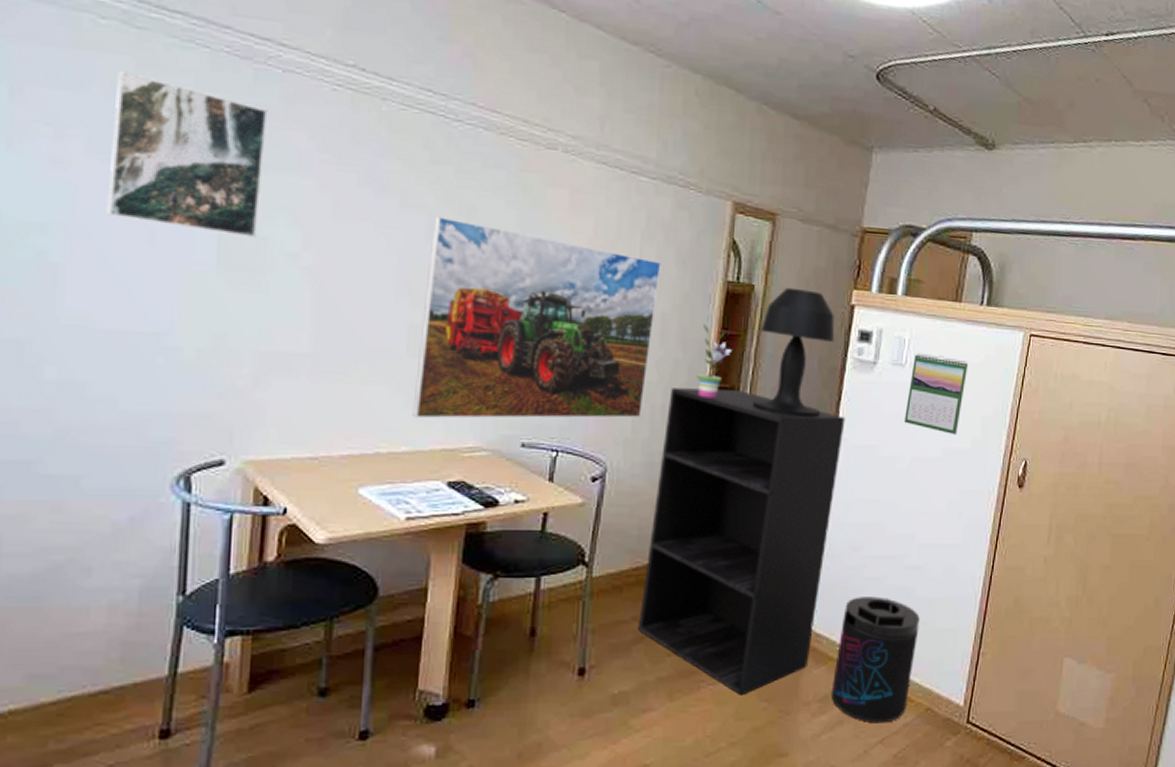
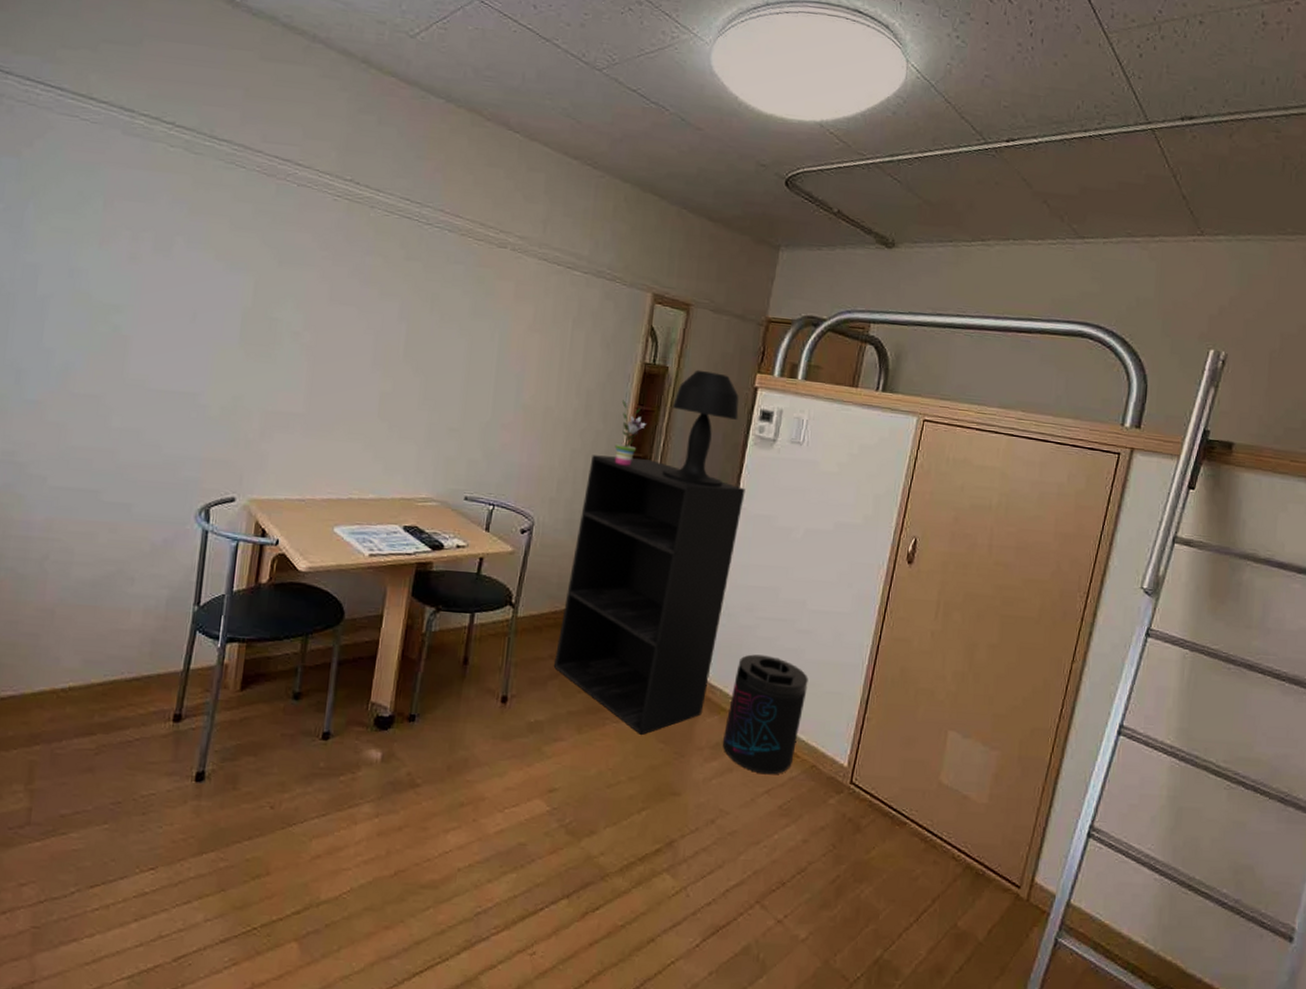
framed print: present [106,70,268,237] -> none [164,186,285,318]
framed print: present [412,216,661,419] -> none [379,303,589,480]
calendar: present [904,352,969,436] -> none [800,432,863,511]

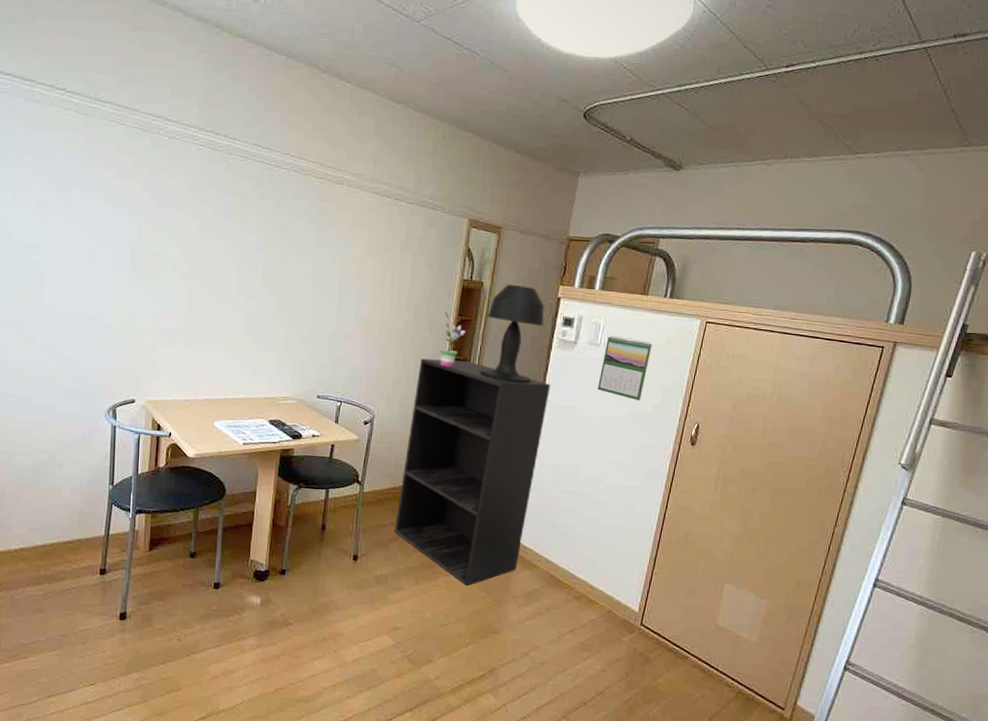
supplement container: present [722,654,808,775] -> none [533,521,605,618]
calendar: none [800,432,863,511] -> present [598,335,653,401]

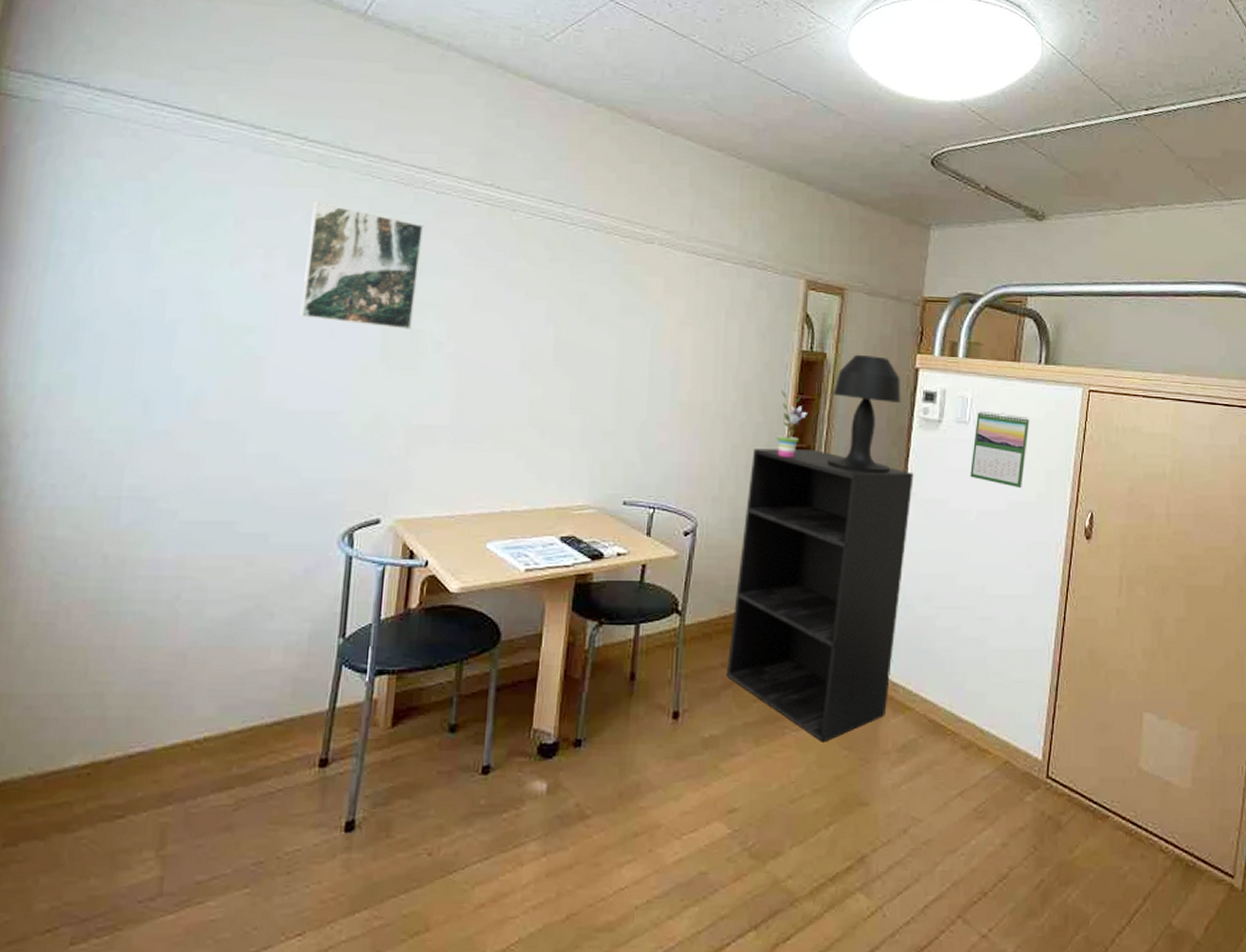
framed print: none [68,143,160,252] -> present [299,201,424,330]

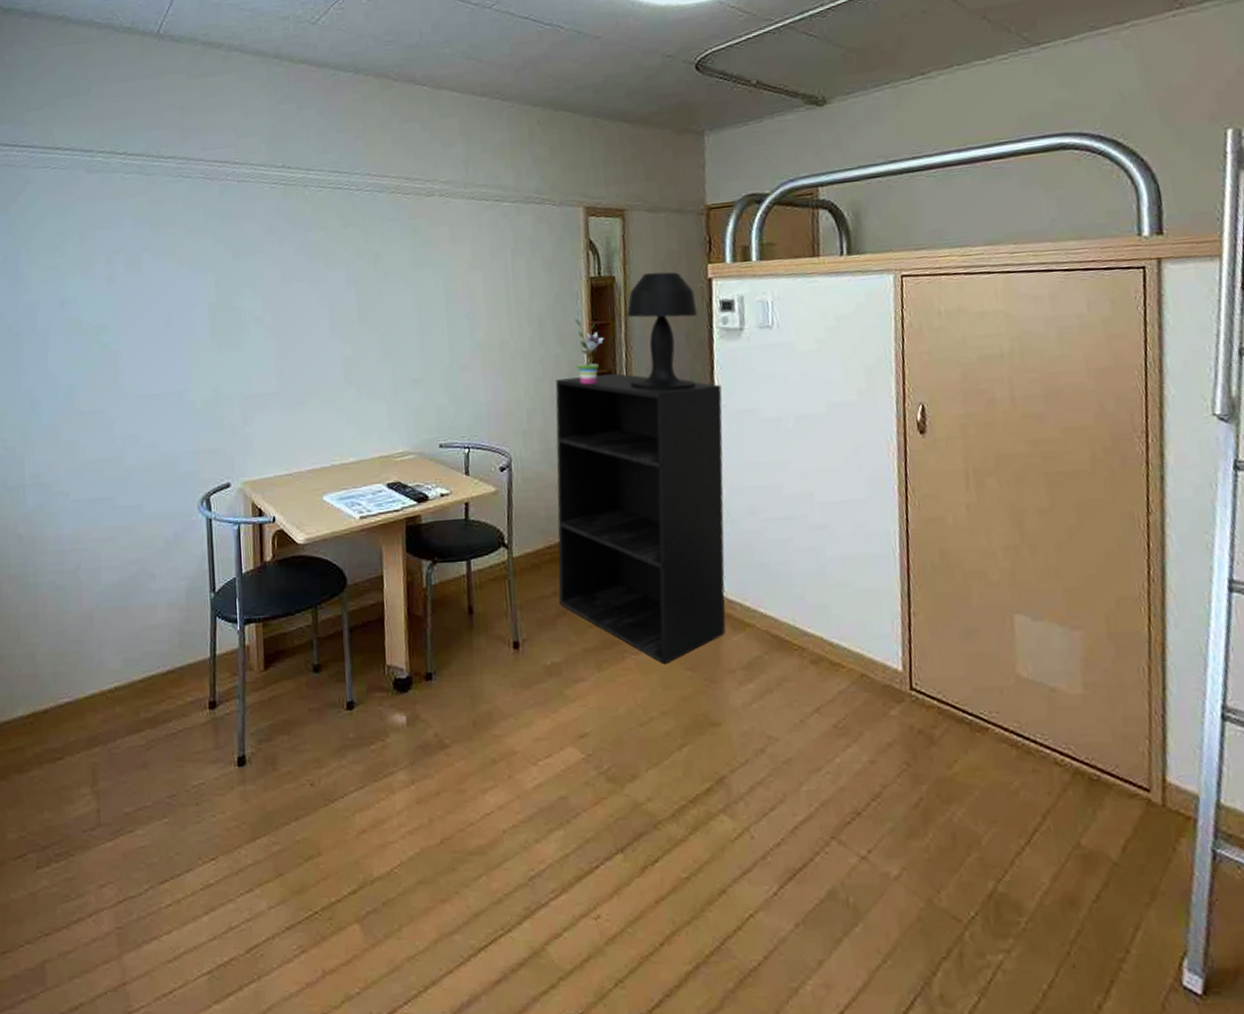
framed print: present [299,201,424,330] -> none [139,206,233,311]
calendar: present [970,410,1030,489] -> none [780,311,841,389]

